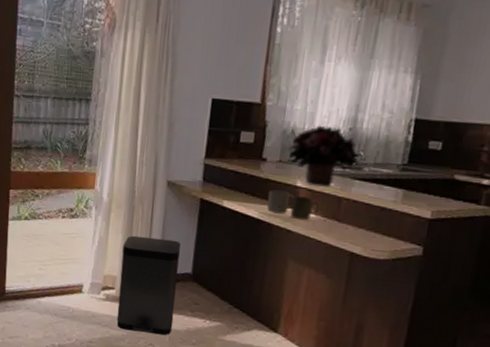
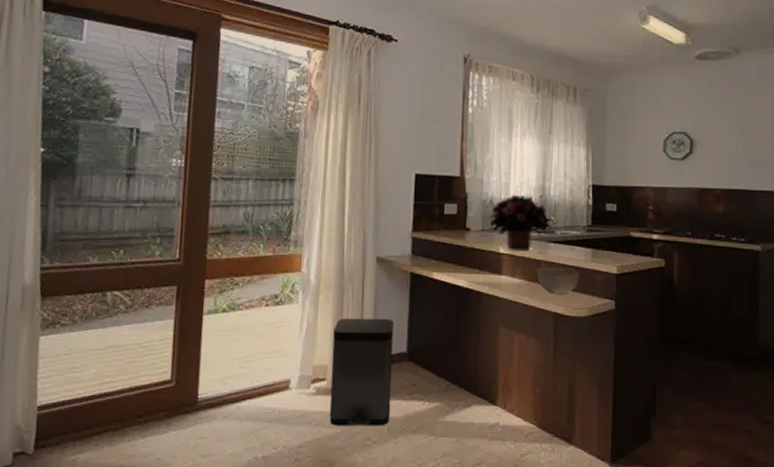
mug: present [267,189,295,214] -> none [474,258,499,281]
mug: present [290,196,319,221] -> none [496,262,522,286]
bowl: none [335,204,386,236] -> present [536,266,580,295]

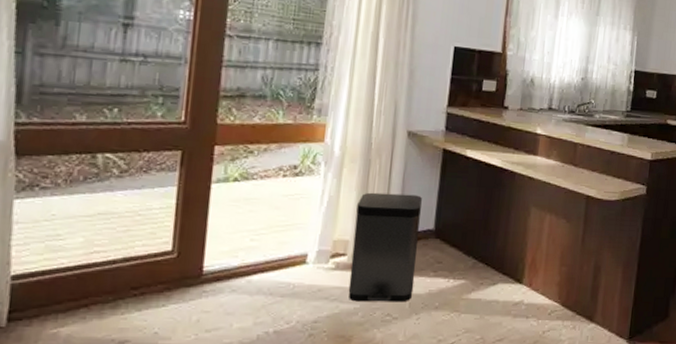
bouquet: present [489,194,550,253] -> none [528,75,590,134]
bowl: present [536,266,580,295] -> none [572,149,615,178]

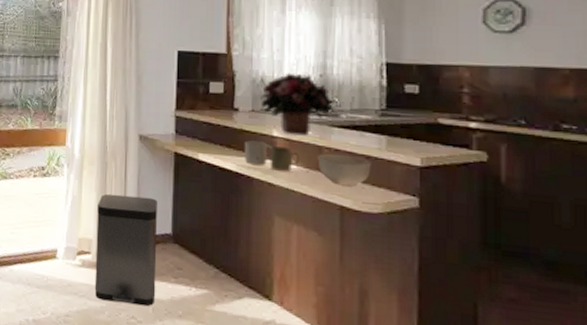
mug: none [509,137,536,162] -> present [244,140,273,166]
bouquet: none [528,75,590,134] -> present [260,73,333,137]
mug: none [531,143,558,167] -> present [270,146,299,172]
bowl: none [572,149,615,178] -> present [317,153,372,187]

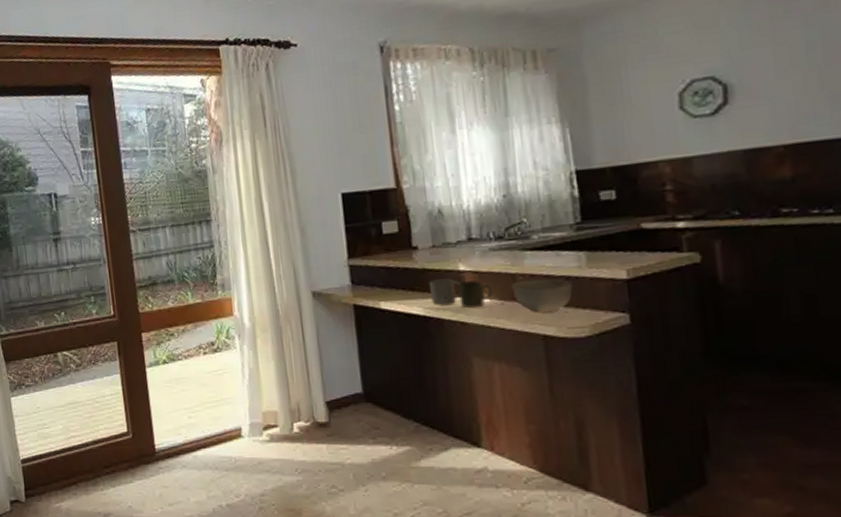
pedal bin: present [94,193,157,307] -> none [277,357,355,474]
bouquet: present [260,73,333,137] -> none [440,197,523,268]

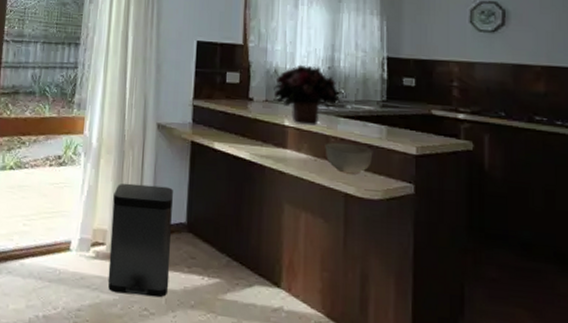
pedal bin: none [277,357,355,474] -> present [107,183,173,298]
mug: present [428,278,461,306] -> none [257,129,284,155]
bouquet: none [440,197,523,268] -> present [273,64,340,126]
mug: present [458,280,492,309] -> none [281,135,308,161]

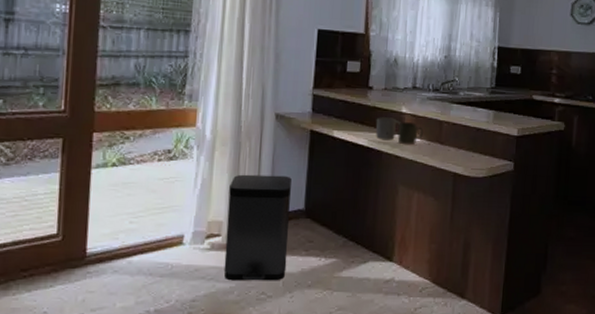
mug: none [257,129,284,155] -> present [375,117,401,141]
bouquet: present [273,64,340,126] -> none [392,53,454,113]
mug: none [281,135,308,161] -> present [397,122,423,145]
bowl: present [325,142,373,175] -> none [438,127,481,156]

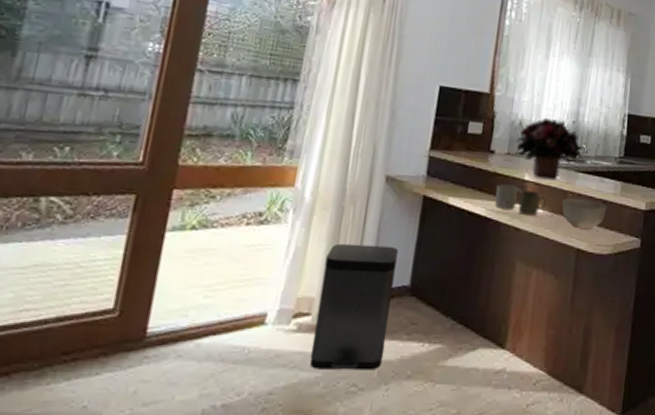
bouquet: none [392,53,454,113] -> present [516,117,581,181]
bowl: none [438,127,481,156] -> present [562,197,607,230]

